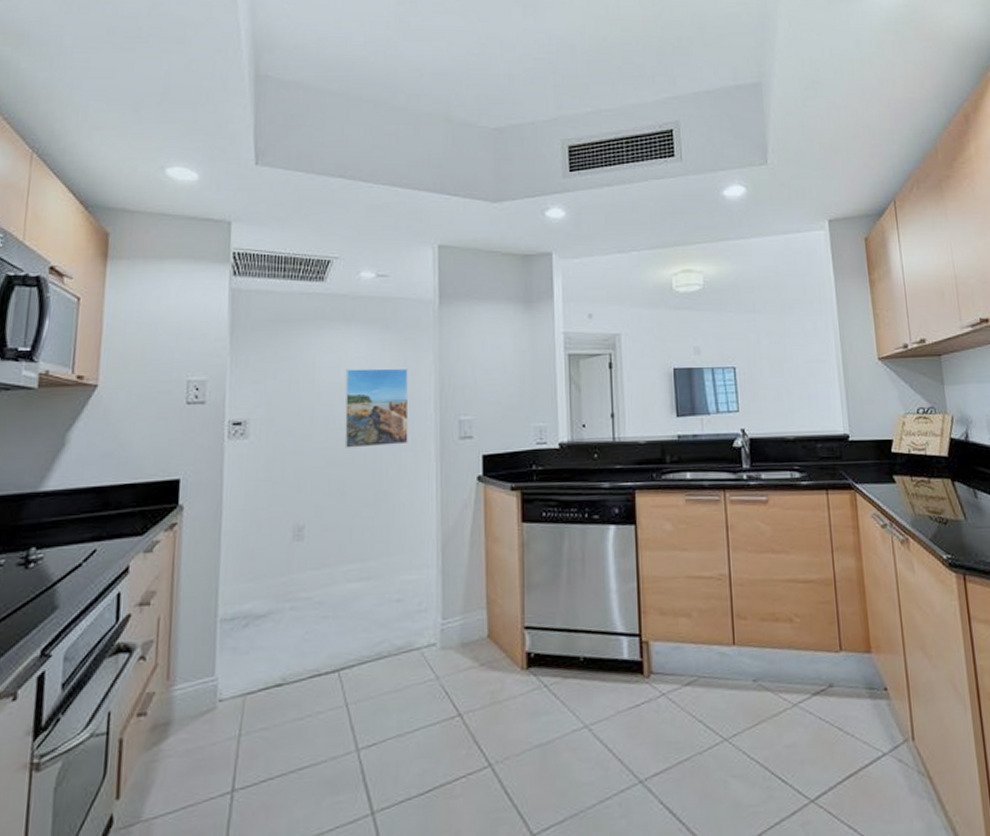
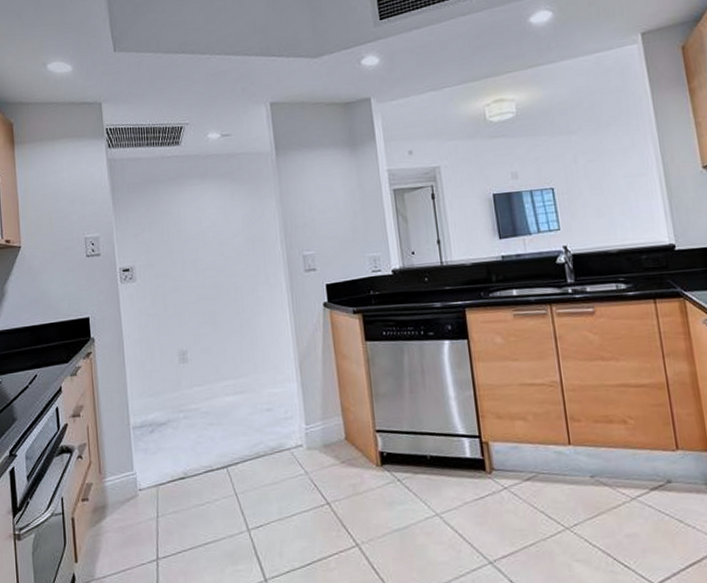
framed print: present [344,368,409,448] -> none [205,213,262,285]

